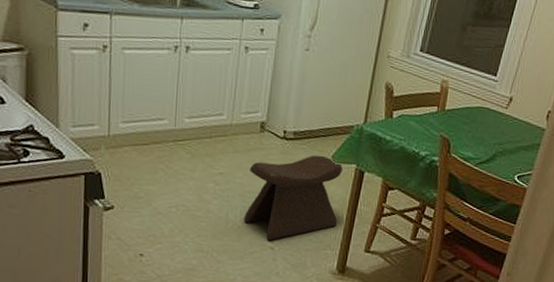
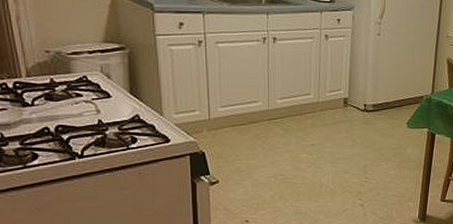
stool: present [244,155,343,240] -> none [335,123,417,199]

